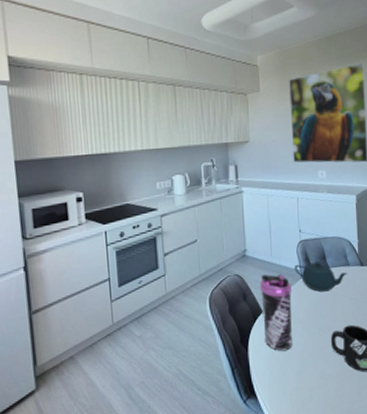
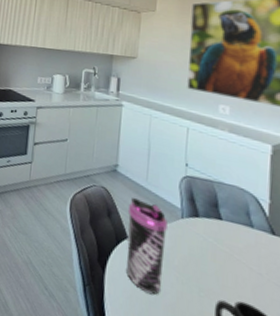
teapot: present [294,260,348,292] -> none [174,200,249,248]

